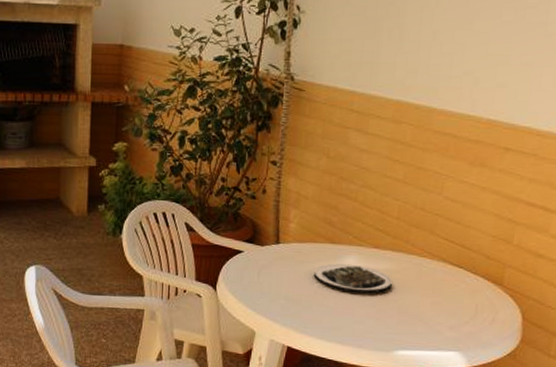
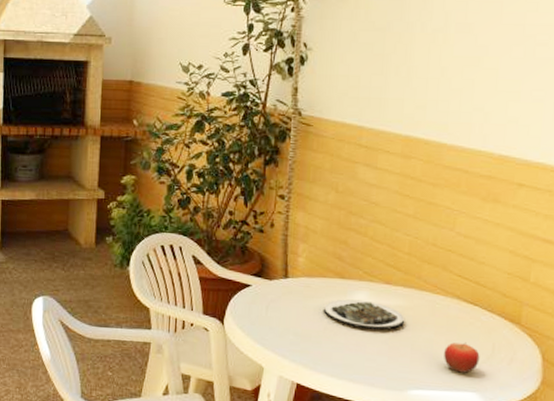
fruit: none [429,303,464,333] -> present [444,342,480,373]

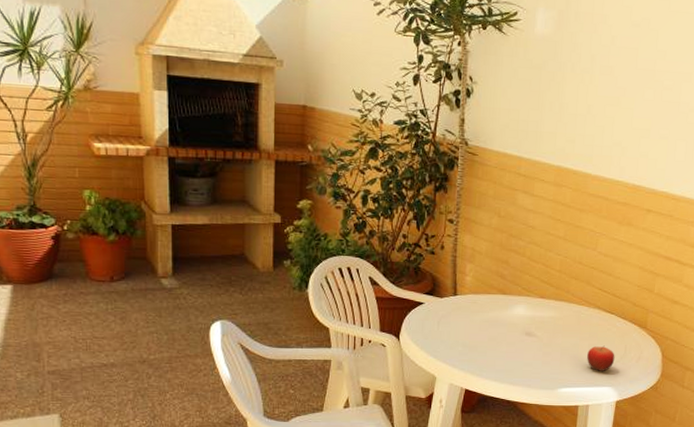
plate: present [323,299,405,331] -> none [487,312,556,339]

